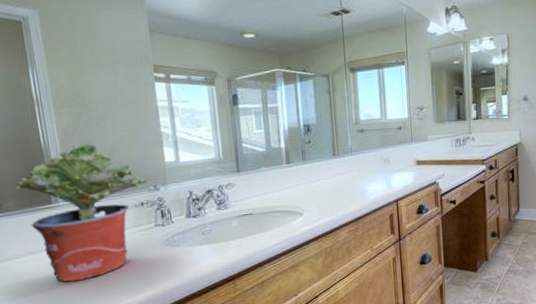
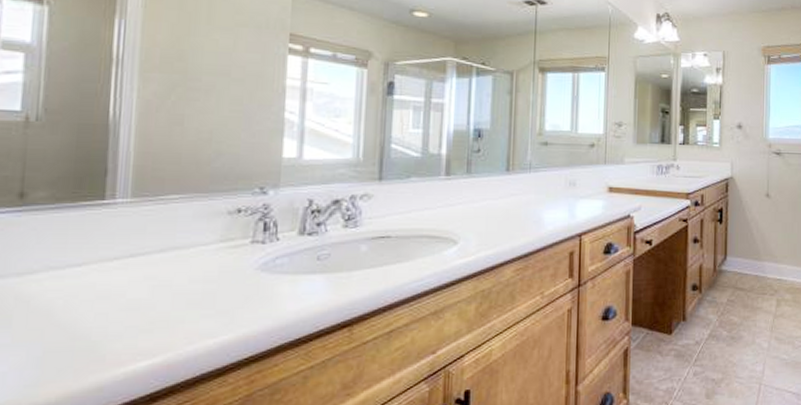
potted plant: present [16,144,149,282] -> none [56,122,254,314]

